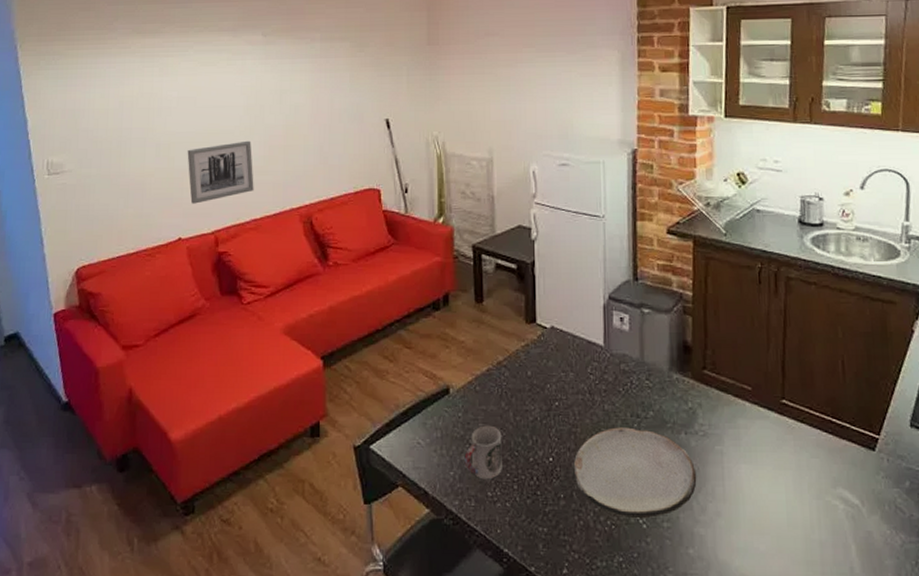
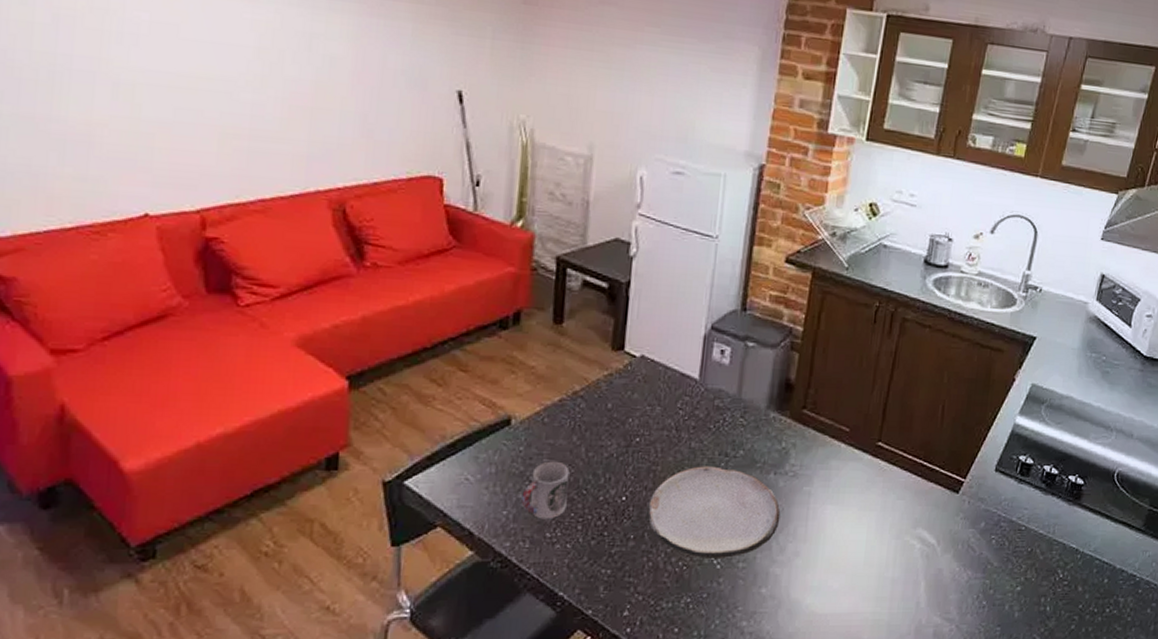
wall art: present [187,140,254,204] -> none [162,94,264,171]

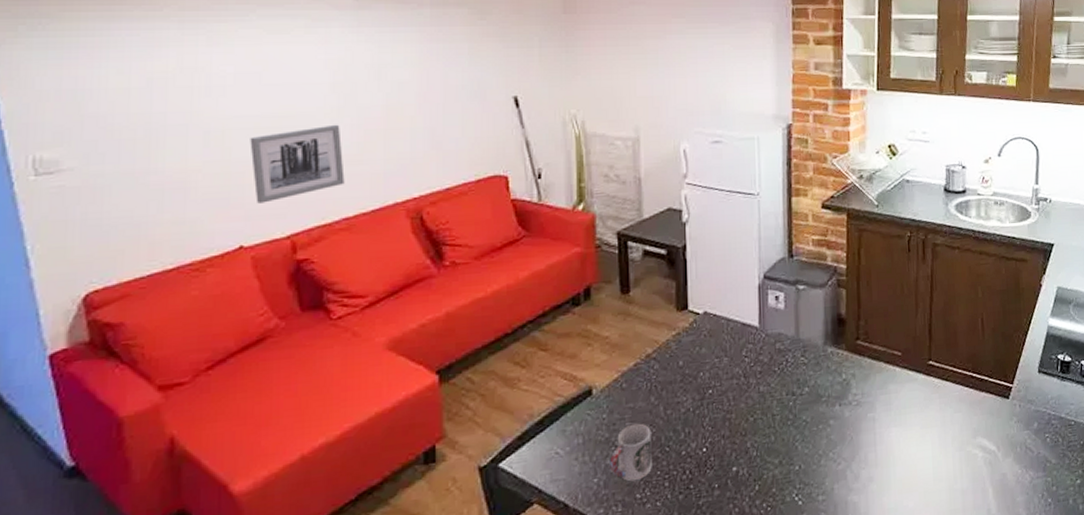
wall art: none [162,94,264,171] -> present [250,124,345,204]
plate: present [648,466,781,560] -> none [728,406,851,498]

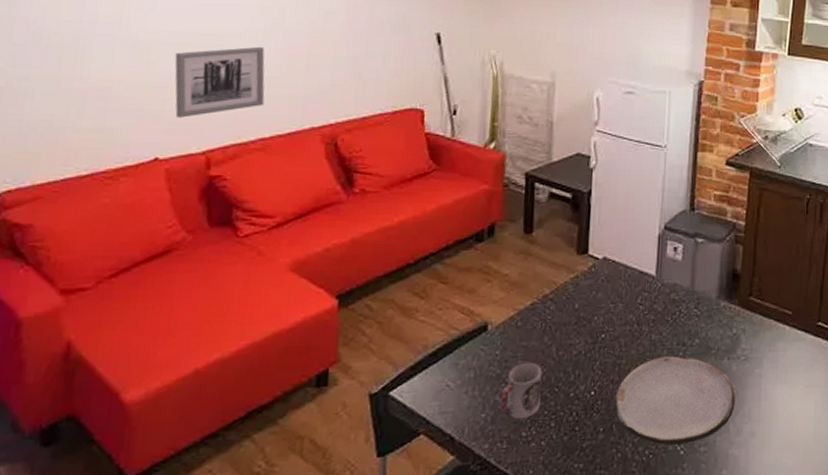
plate: none [728,406,851,498] -> present [615,356,736,447]

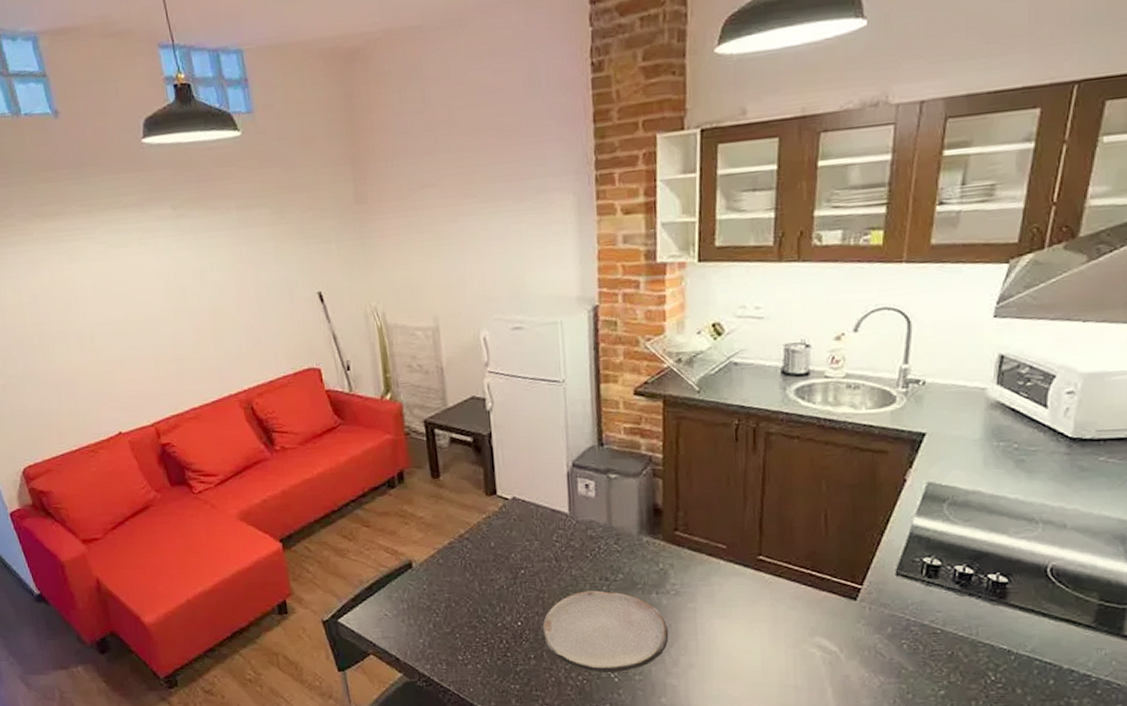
wall art: present [174,46,265,118] -> none [112,326,188,397]
cup: present [498,362,542,420] -> none [432,595,471,645]

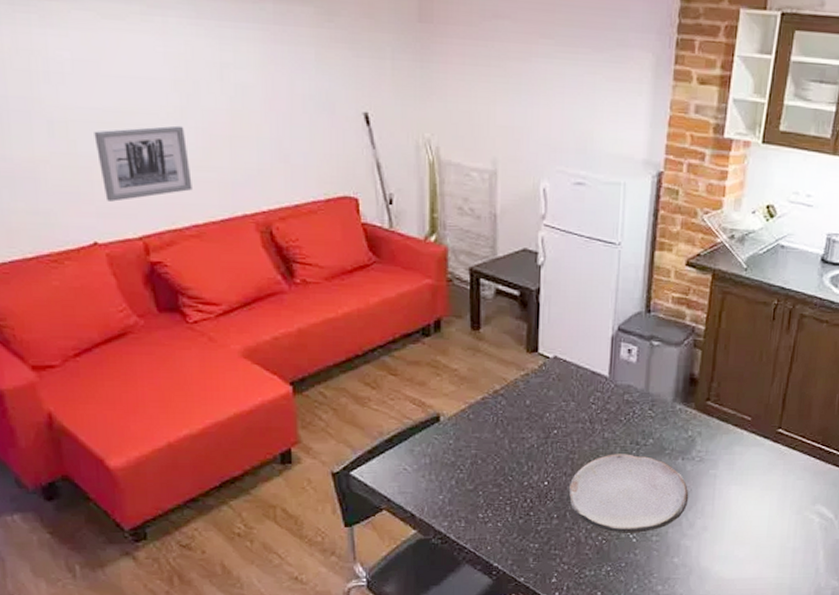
wall art: none [112,326,188,397] -> present [94,125,192,202]

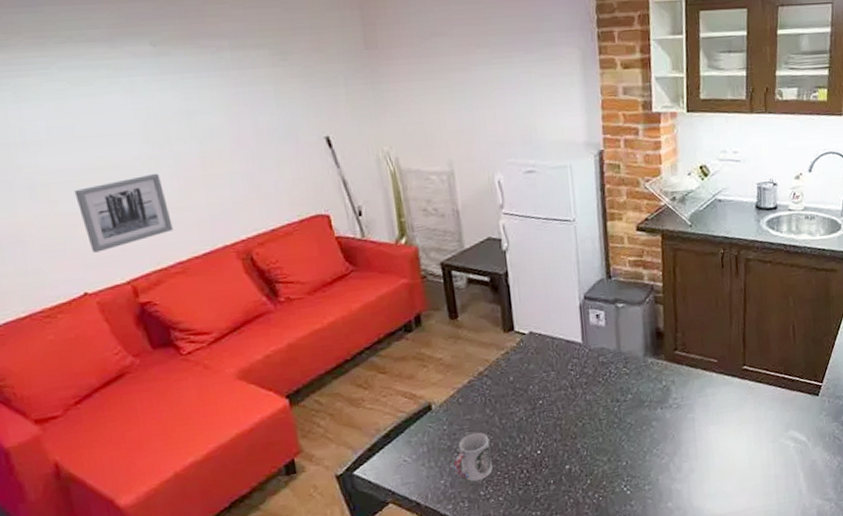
cup: none [455,452,496,502] -> present [453,432,493,482]
plate: present [568,454,689,534] -> none [560,411,673,489]

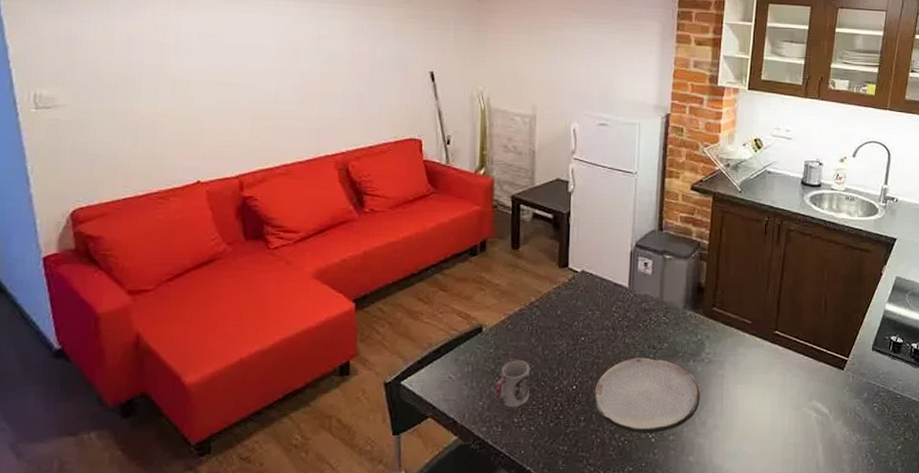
wall art: present [74,173,173,253] -> none [208,84,286,147]
plate: none [560,411,673,489] -> present [594,357,701,435]

